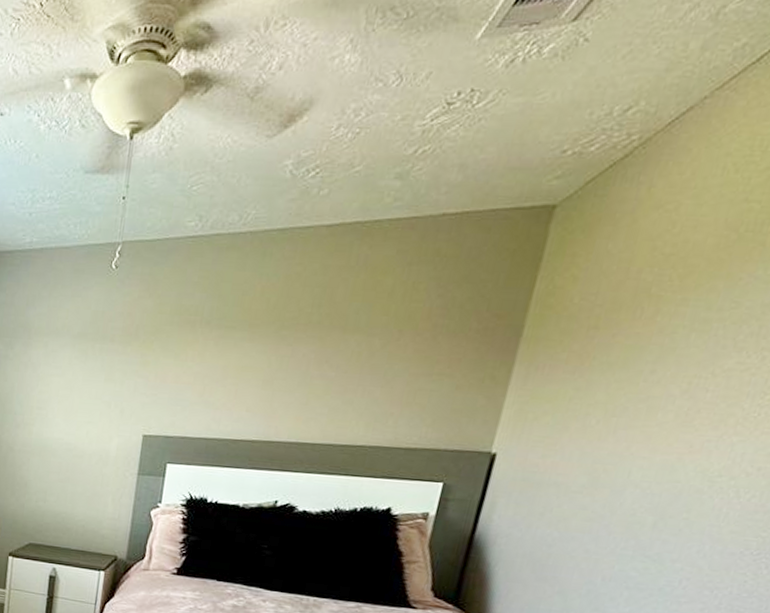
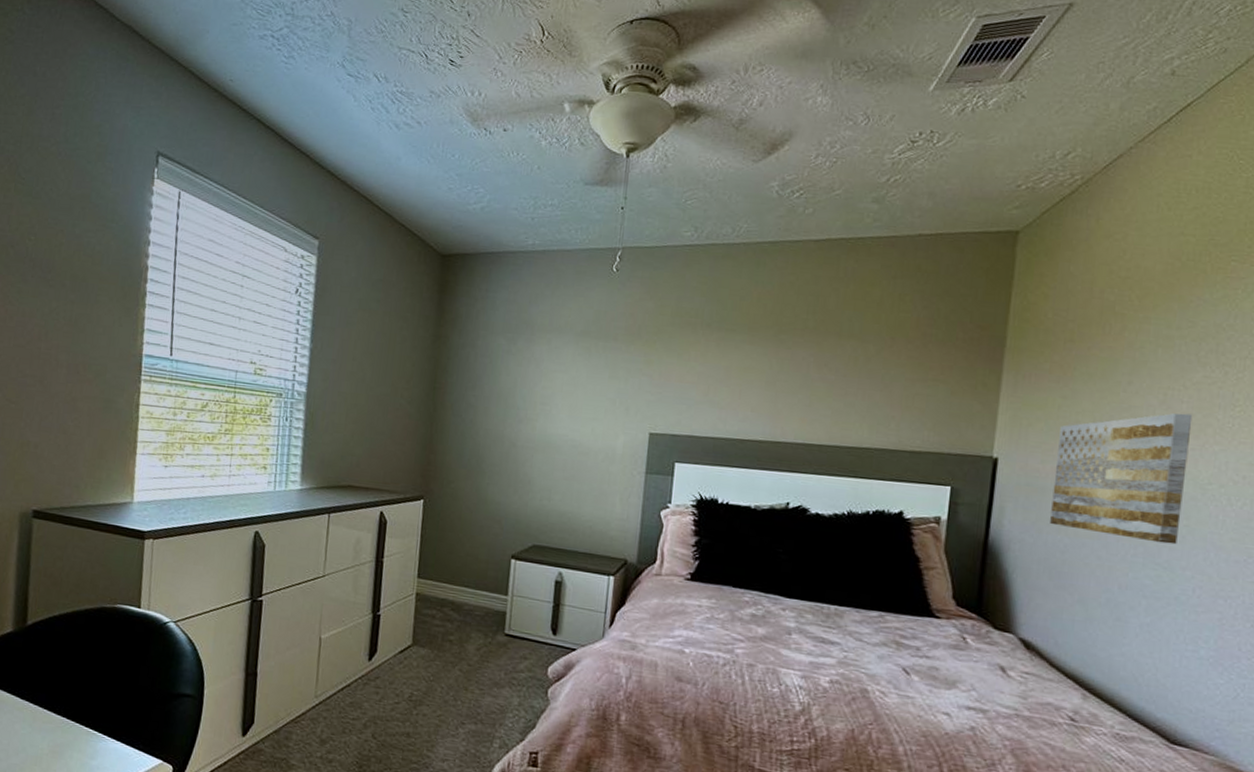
wall art: none [541,402,716,538] -> present [1050,413,1193,545]

